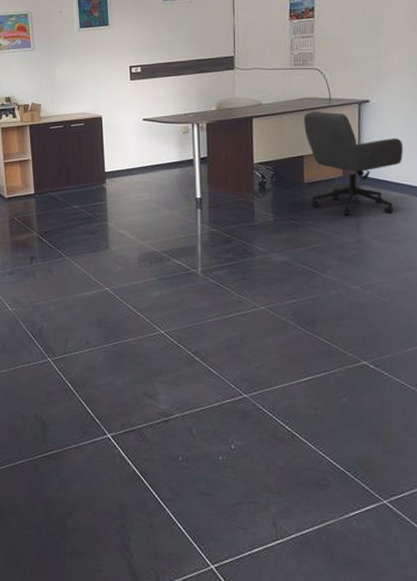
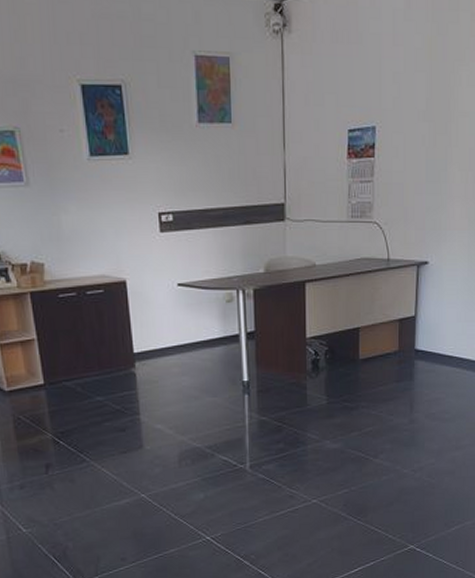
office chair: present [304,111,403,216] -> none [360,275,458,395]

